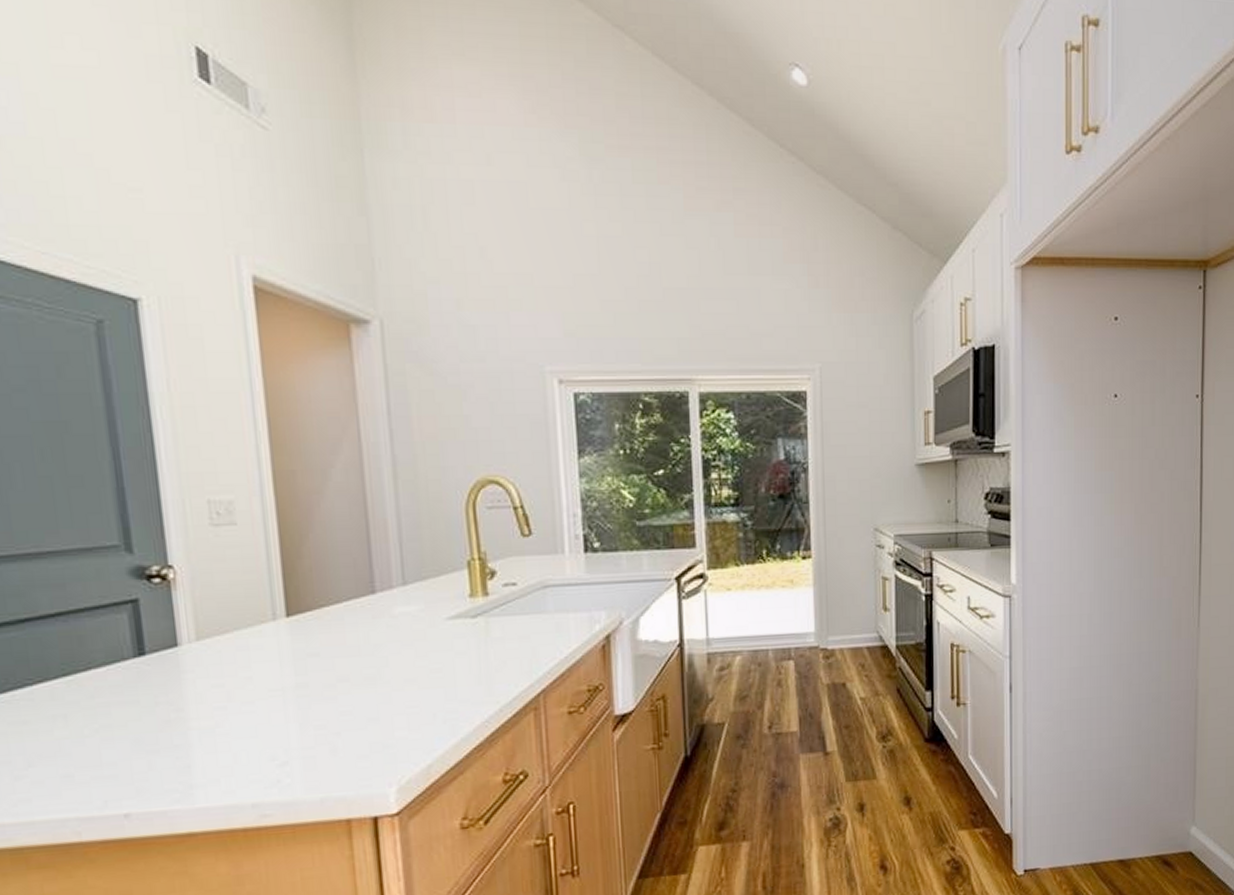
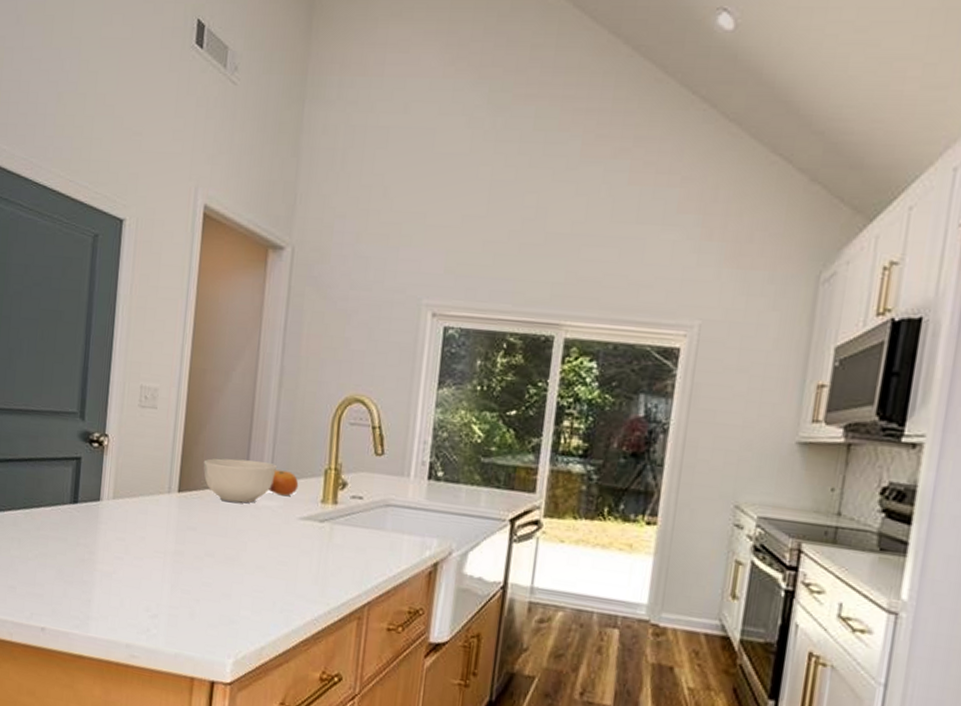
bowl: none [313,565,409,616] -> present [203,458,276,503]
fruit: none [403,570,439,598] -> present [268,469,299,496]

